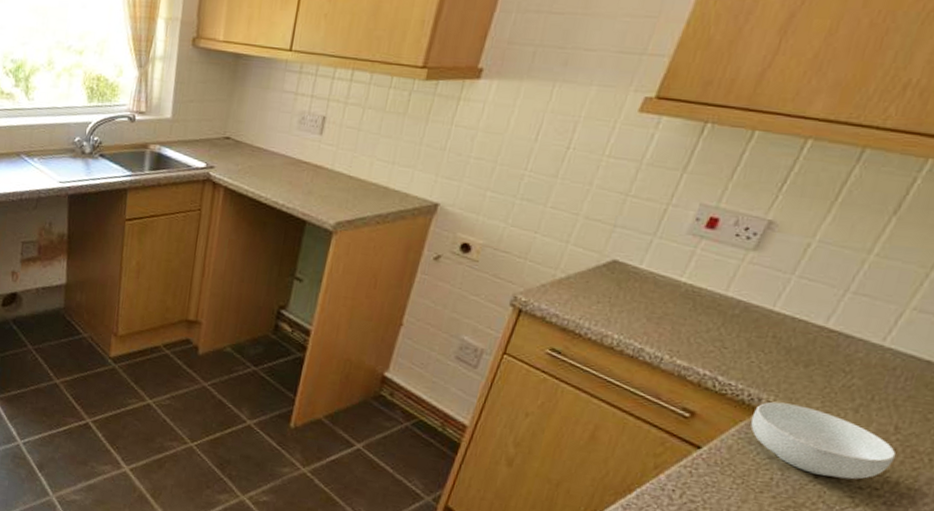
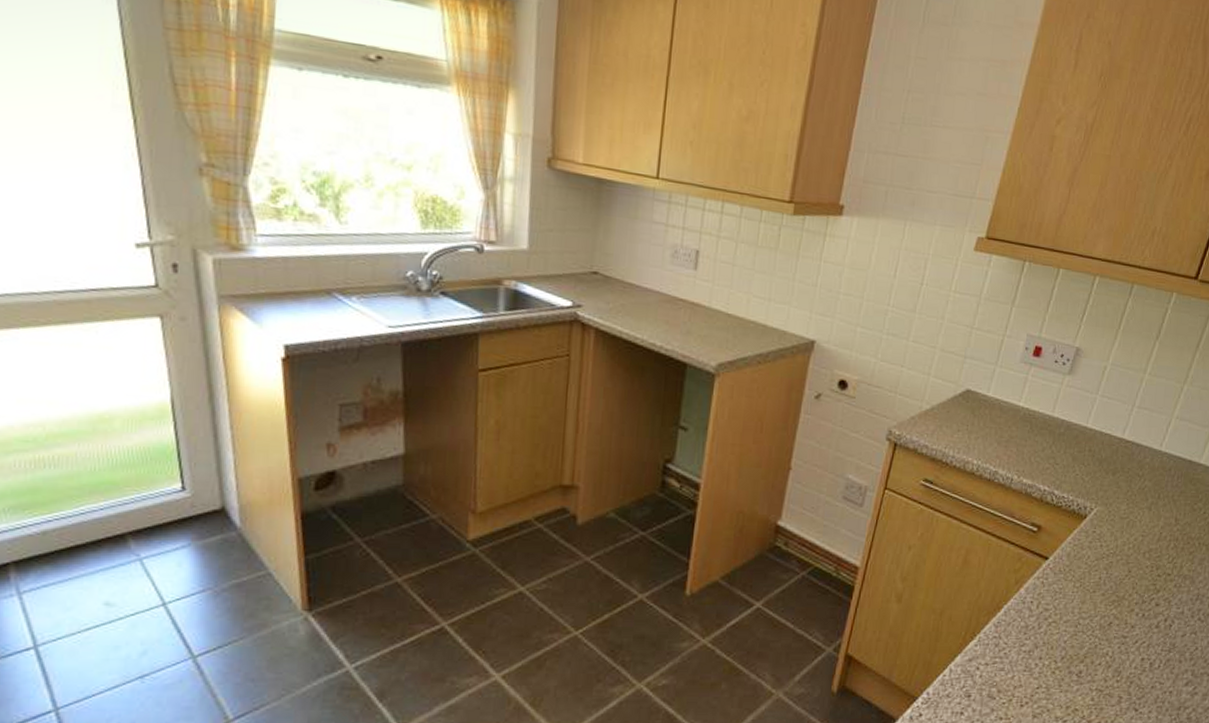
cereal bowl: present [750,401,896,480] -> none [1081,508,1178,569]

